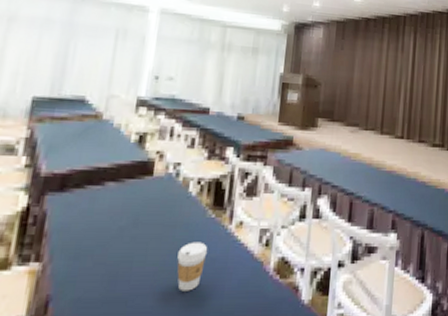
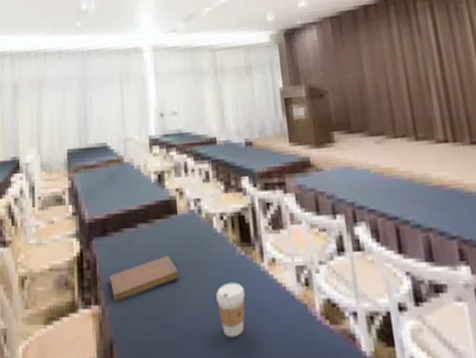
notebook: none [58,215,143,259] -> present [109,256,179,302]

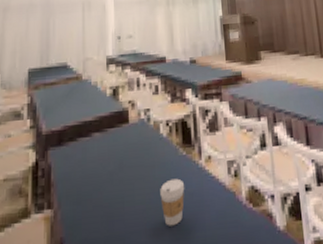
notebook: present [109,256,179,302] -> none [63,160,128,205]

